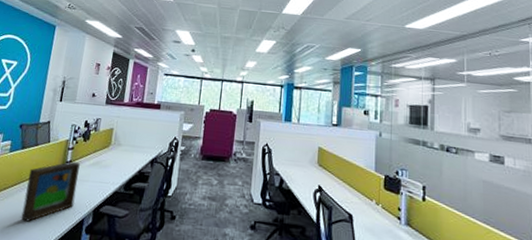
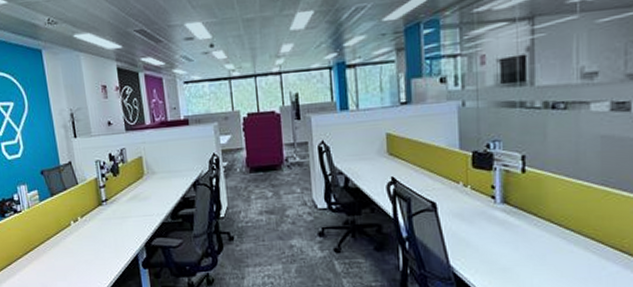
picture frame: present [21,161,80,222] -> none [66,199,123,267]

